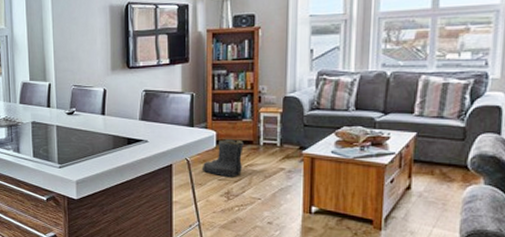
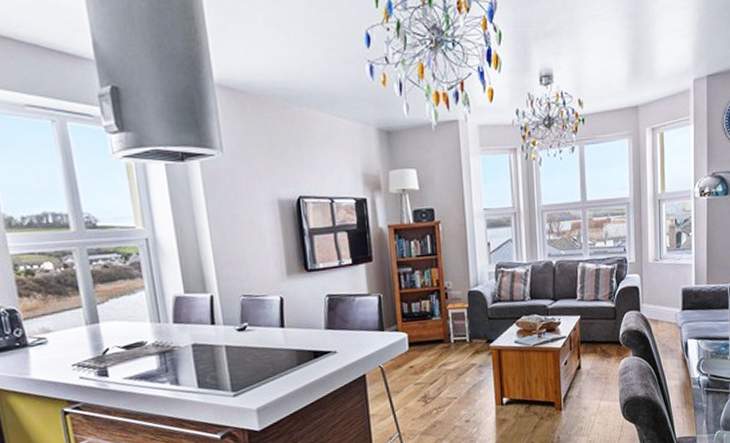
boots: present [201,139,244,177] -> none [396,339,436,380]

